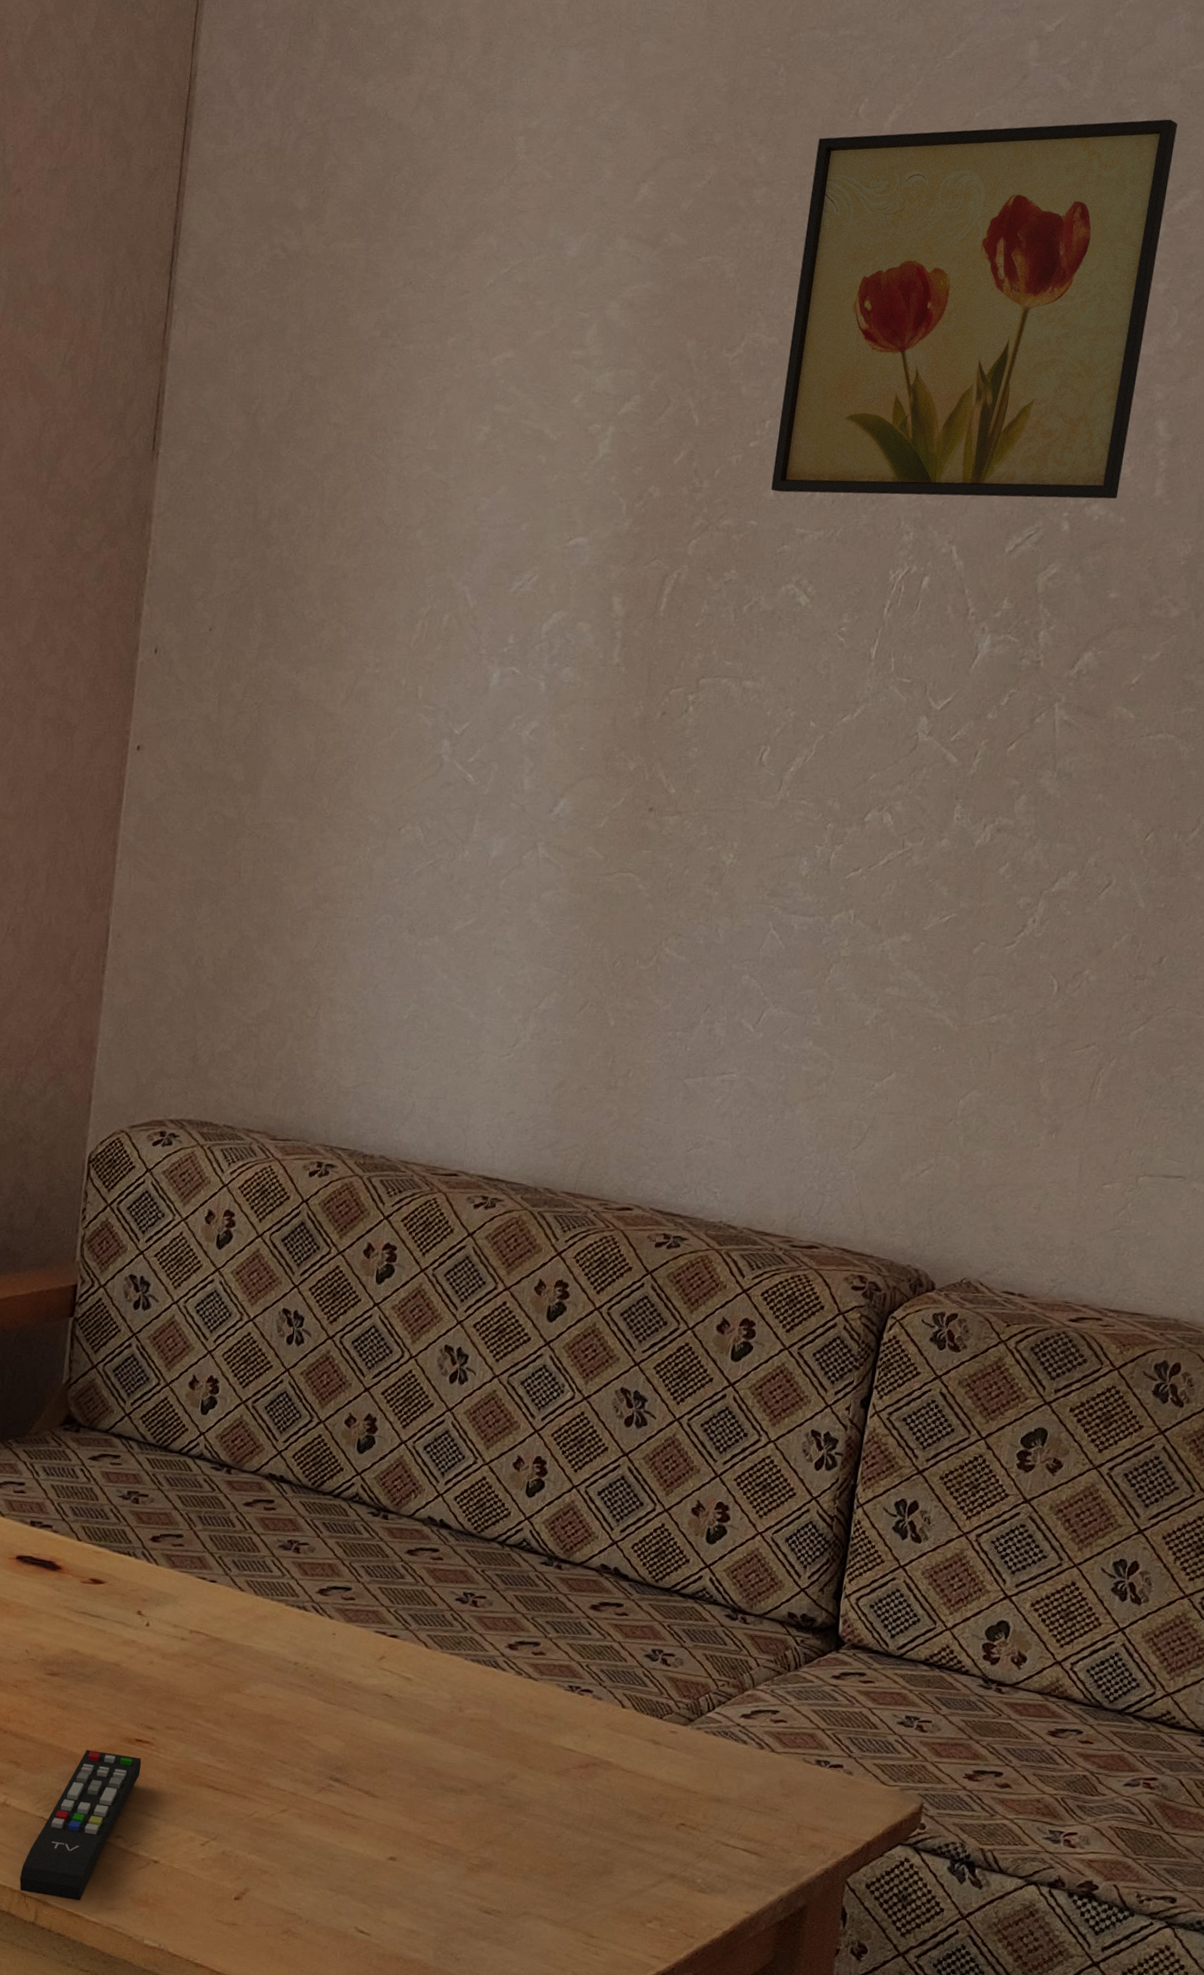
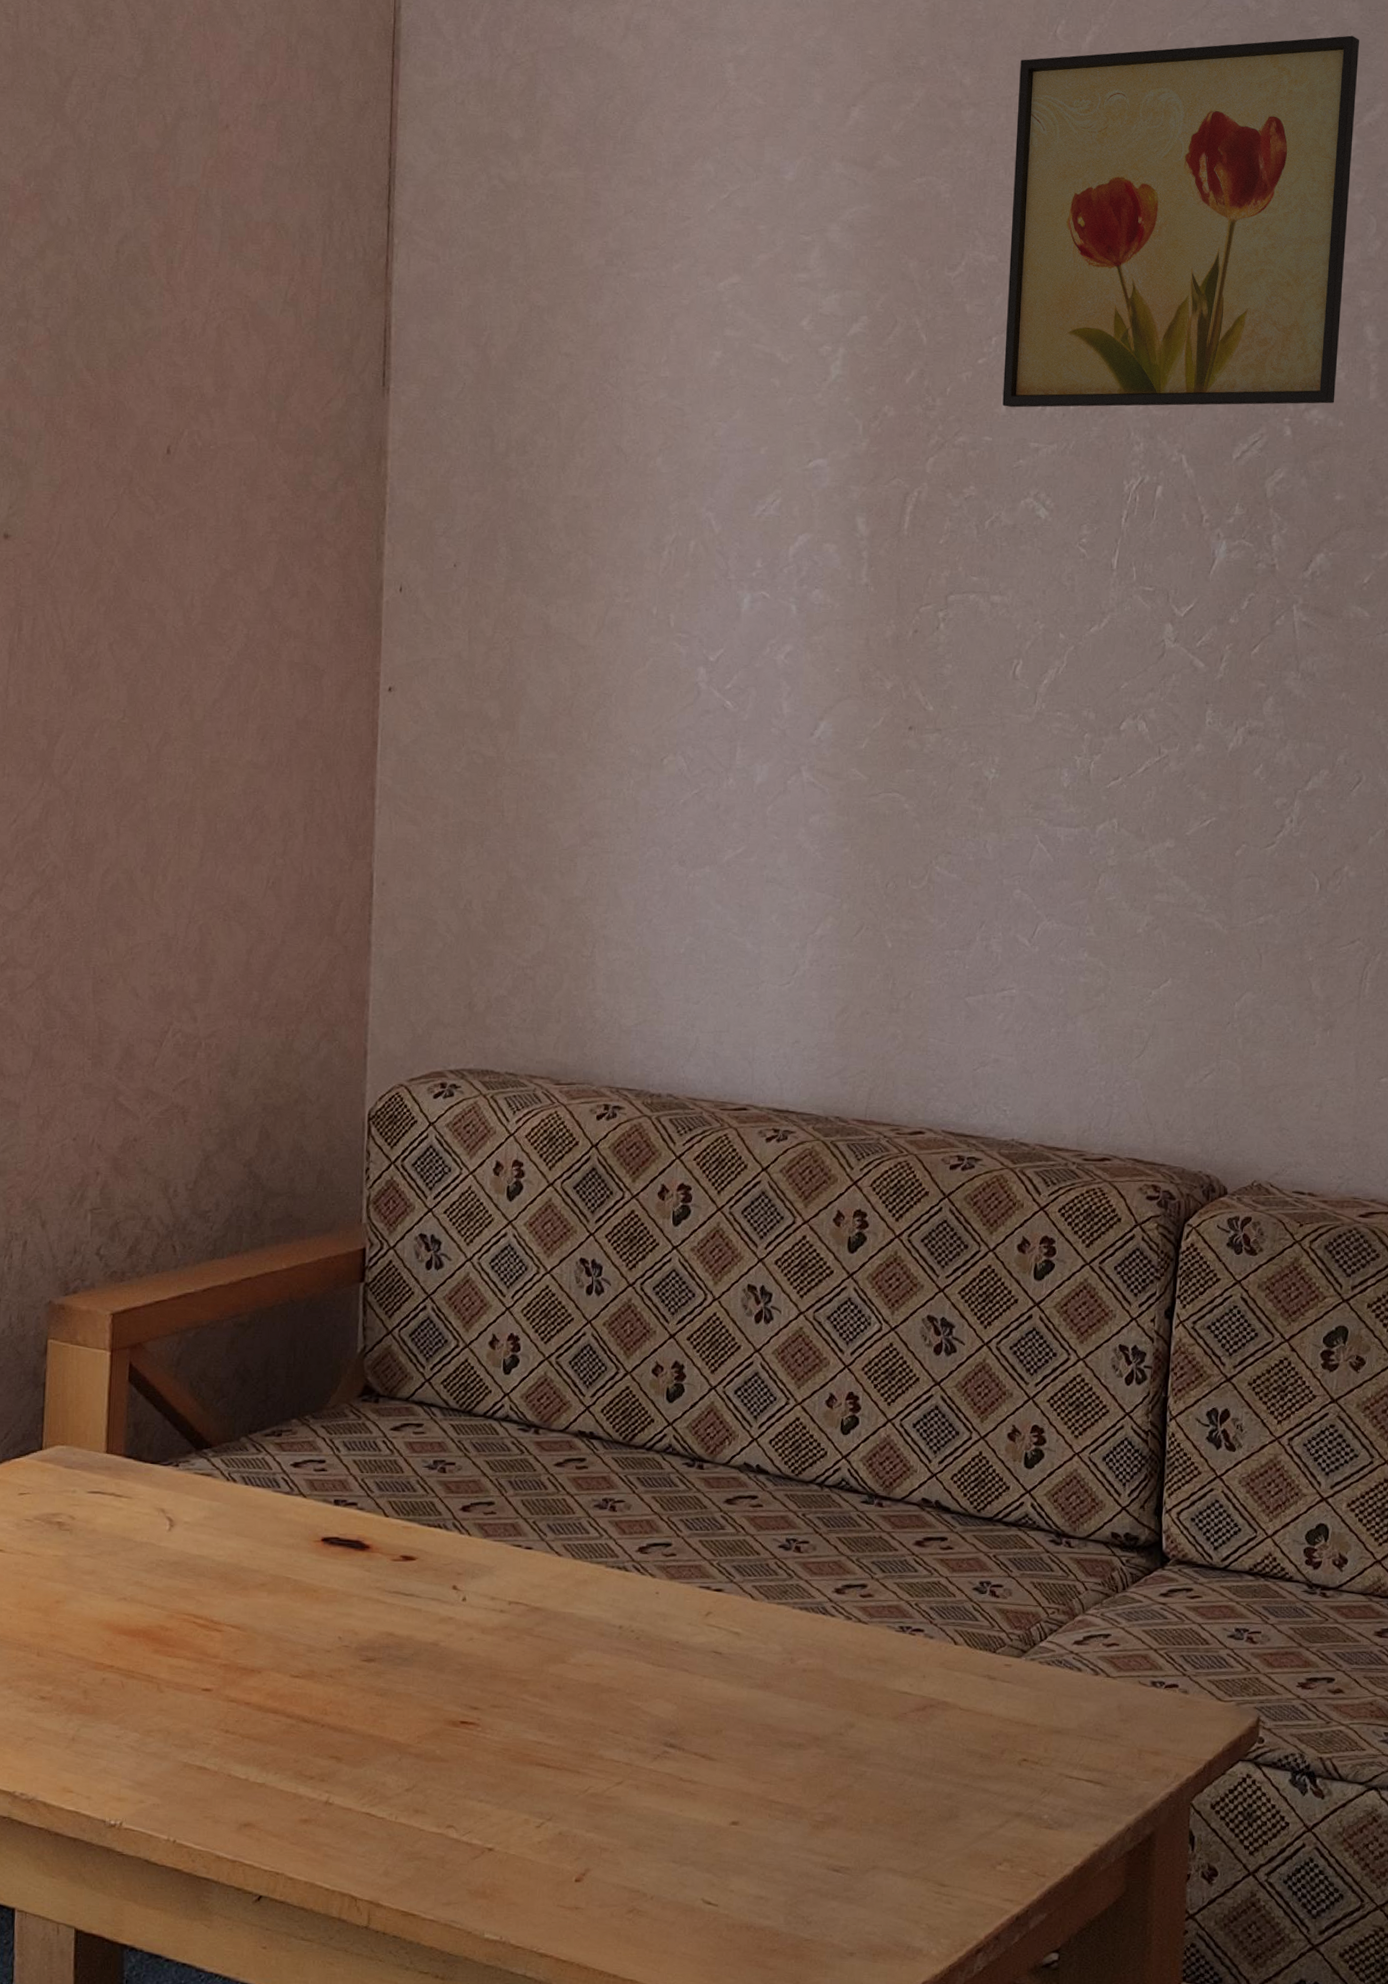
remote control: present [19,1750,142,1901] -> none [349,1737,468,1899]

